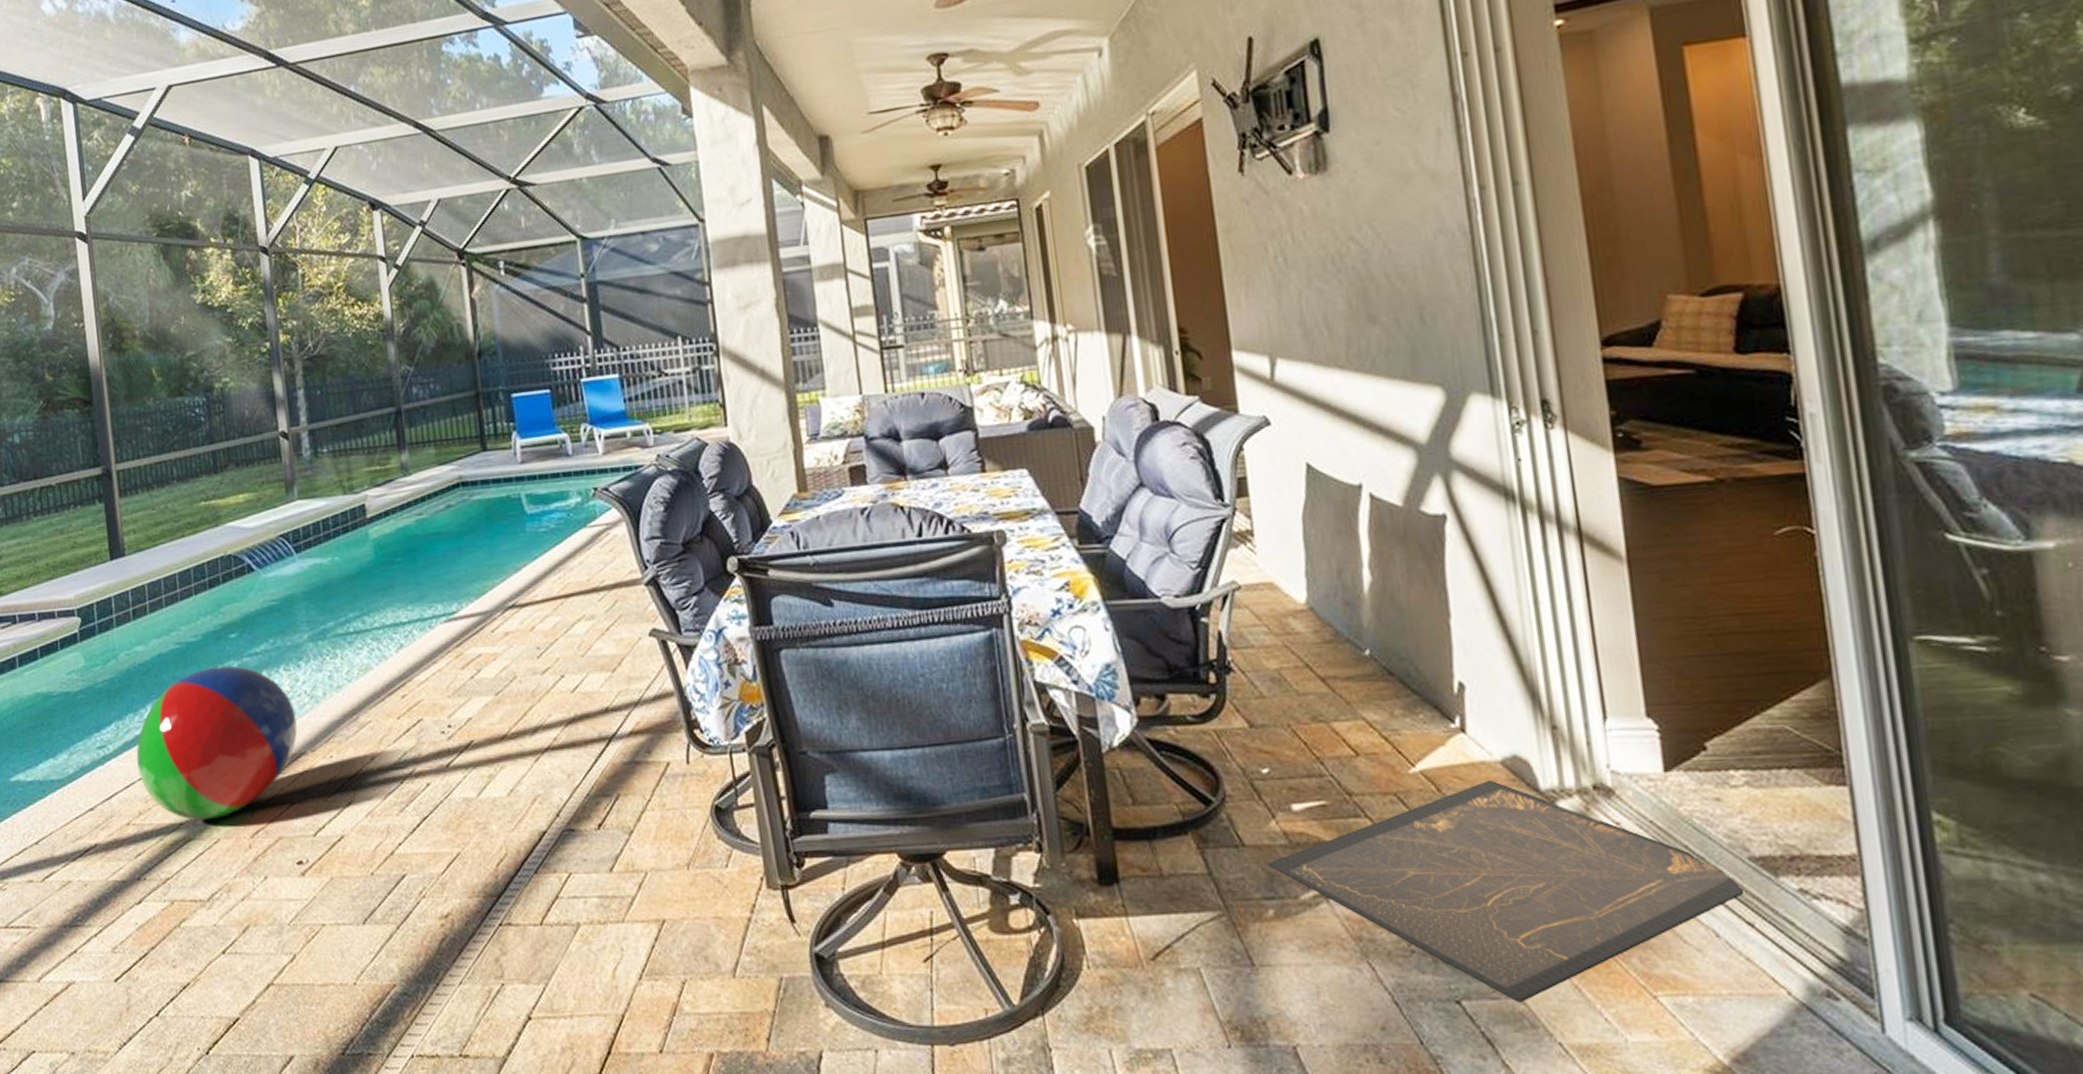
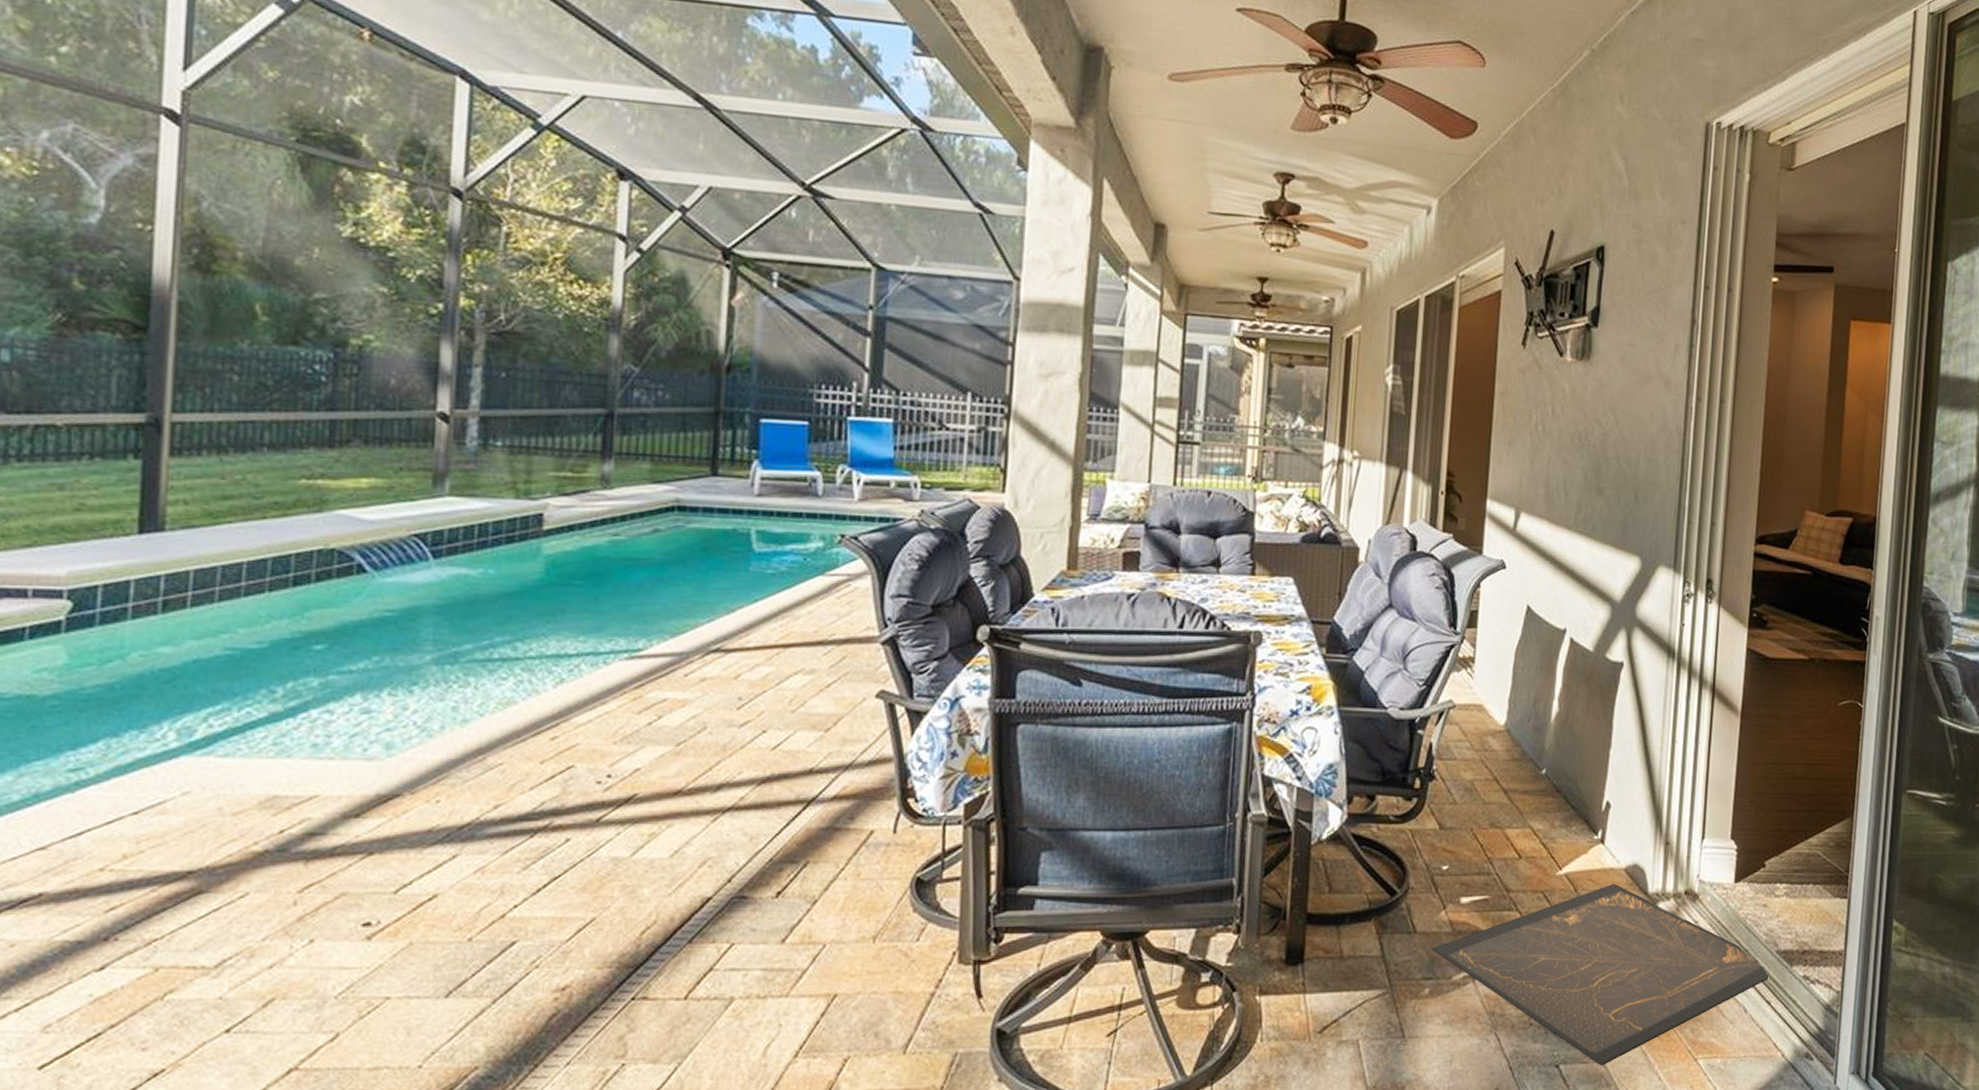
beach ball: present [136,665,298,821] -> none [130,682,395,869]

